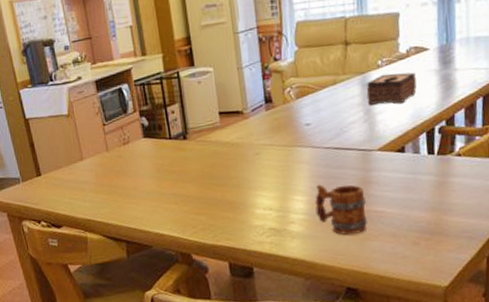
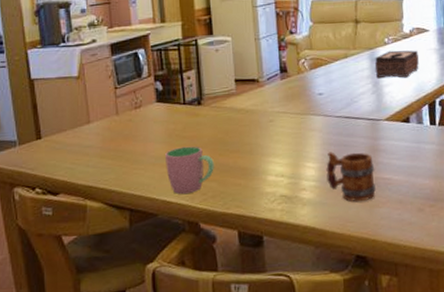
cup: none [155,180,203,227] -> present [165,146,214,194]

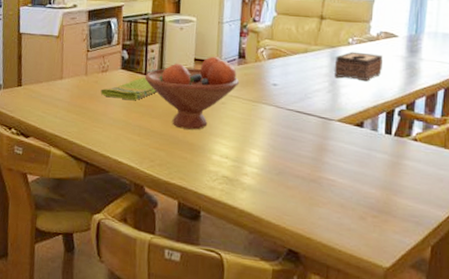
dish towel: none [136,107,199,134] -> present [100,77,156,101]
cup: present [165,146,214,194] -> none [121,113,165,158]
fruit bowl: none [183,75,285,155] -> present [144,57,240,130]
mug: present [326,152,376,202] -> none [269,143,320,198]

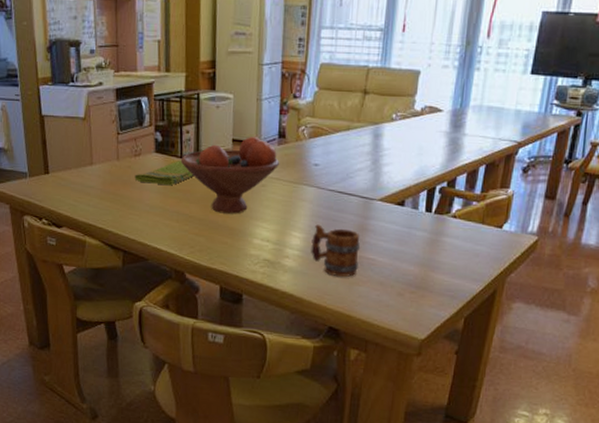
mug: none [269,143,320,198] -> present [311,224,361,278]
tissue box: present [334,51,383,82] -> none [376,128,426,159]

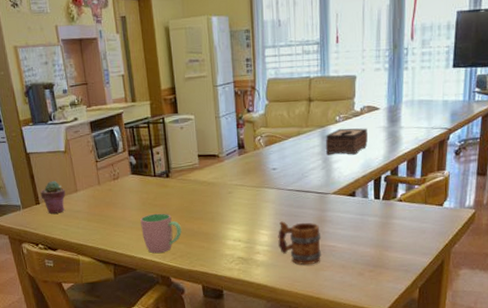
potted succulent: none [51,149,79,187] -> present [40,181,66,214]
dish towel: present [134,160,193,186] -> none [115,179,168,203]
cup: none [159,199,204,244] -> present [140,213,182,253]
fruit bowl: present [180,137,280,214] -> none [154,151,242,221]
tissue box: none [376,128,426,159] -> present [325,128,368,155]

